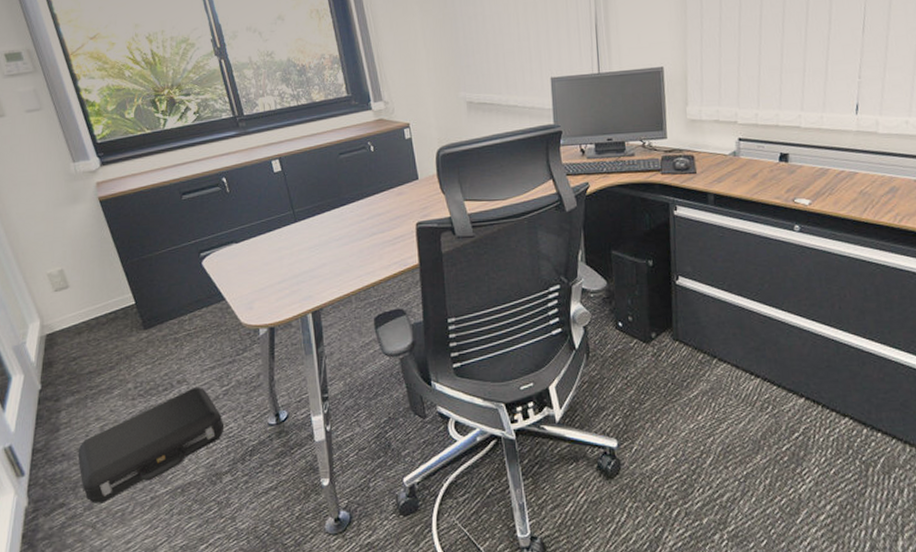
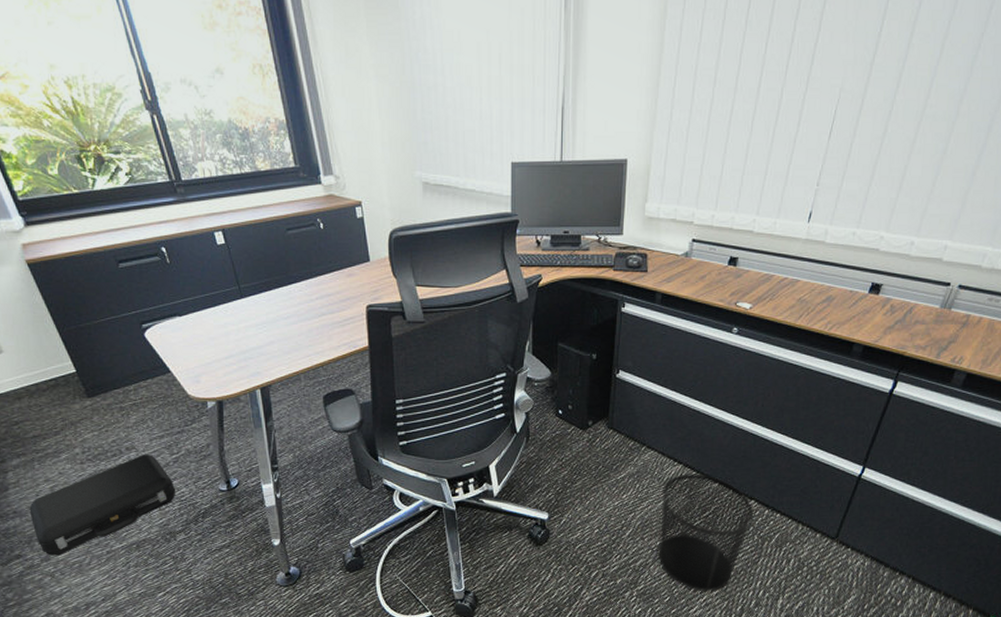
waste bin: none [740,388,850,533] -> present [658,474,753,592]

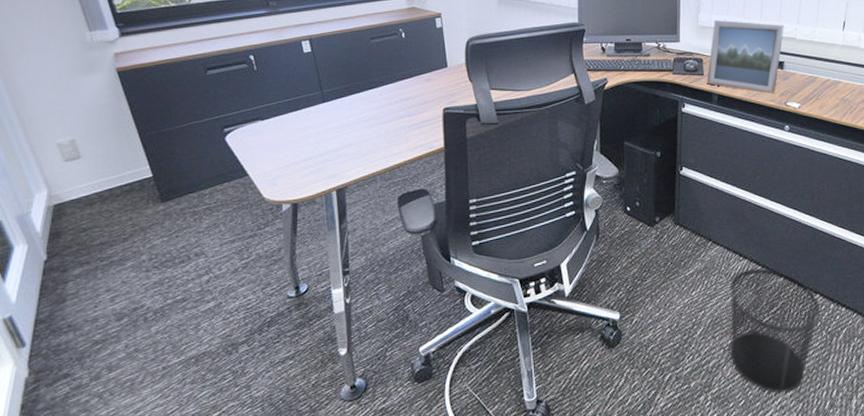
briefcase: present [29,455,176,556] -> none [85,260,243,374]
picture frame: none [650,211,741,293] -> present [706,20,784,94]

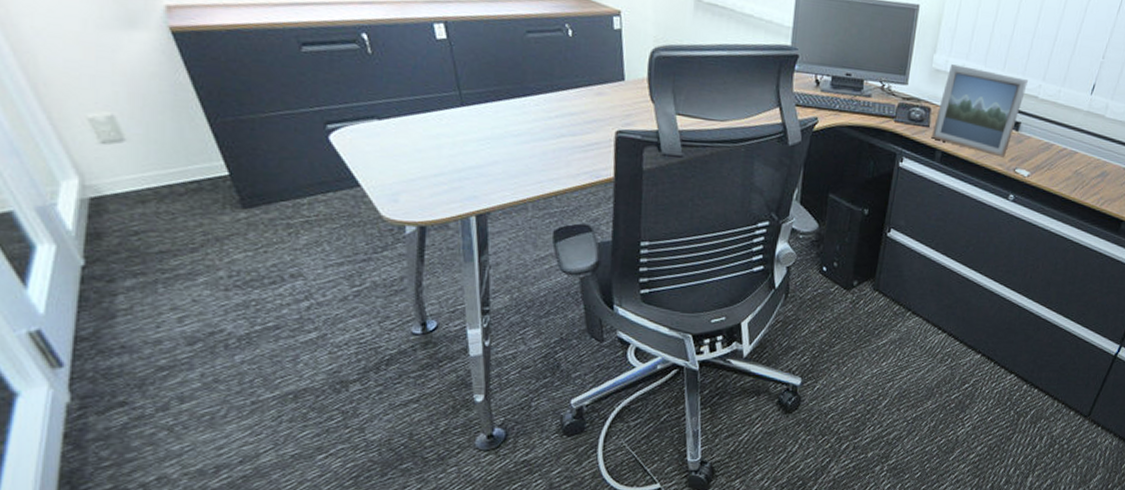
waste bin: present [729,268,819,394] -> none [913,343,1012,468]

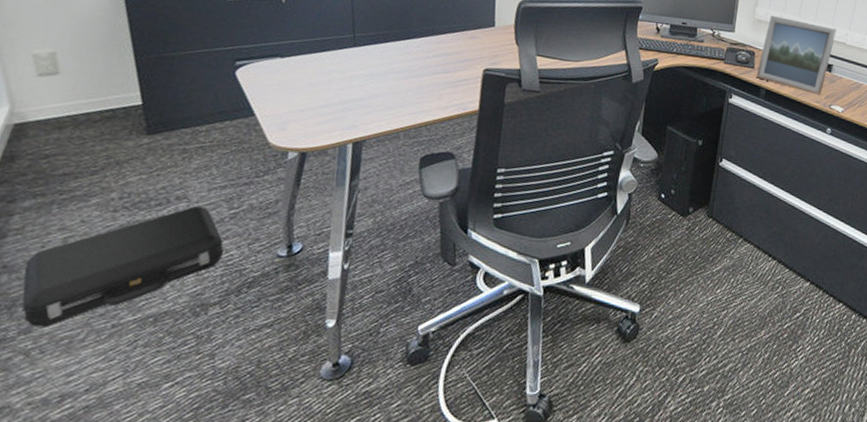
briefcase: none [145,284,354,405] -> present [22,206,225,327]

